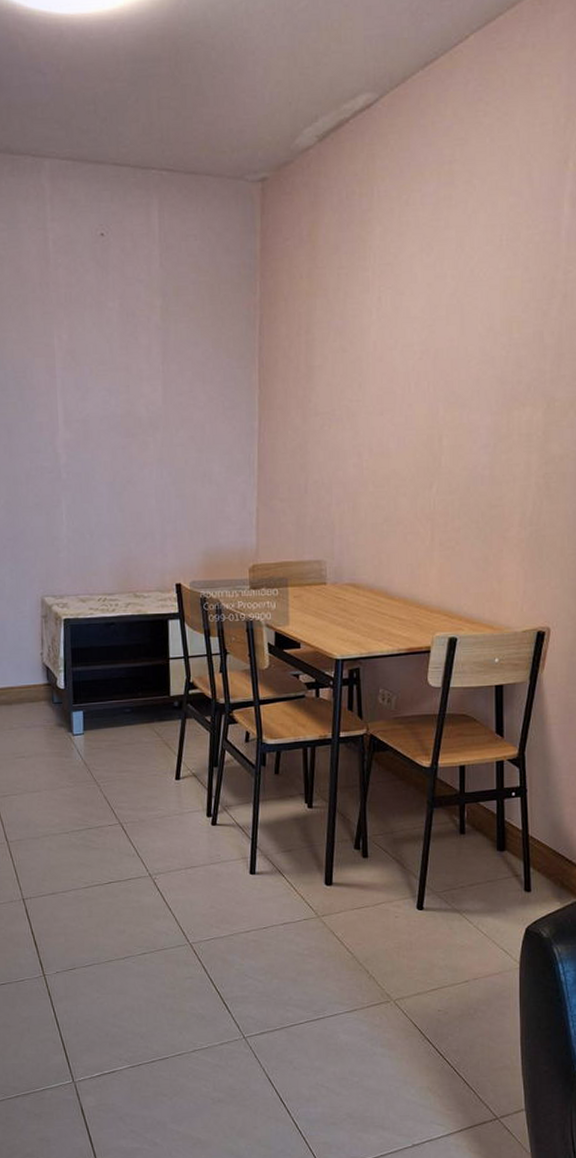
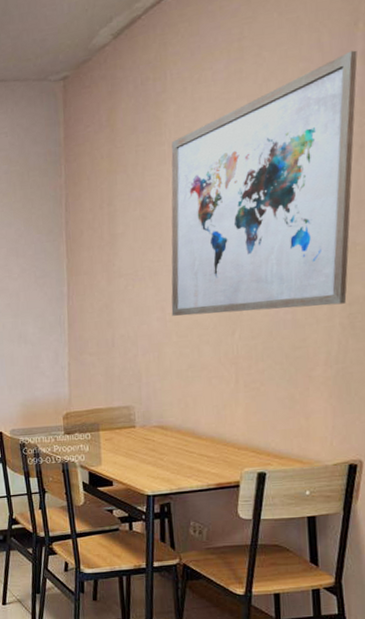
wall art: none [368,190,566,464] -> present [171,50,358,316]

